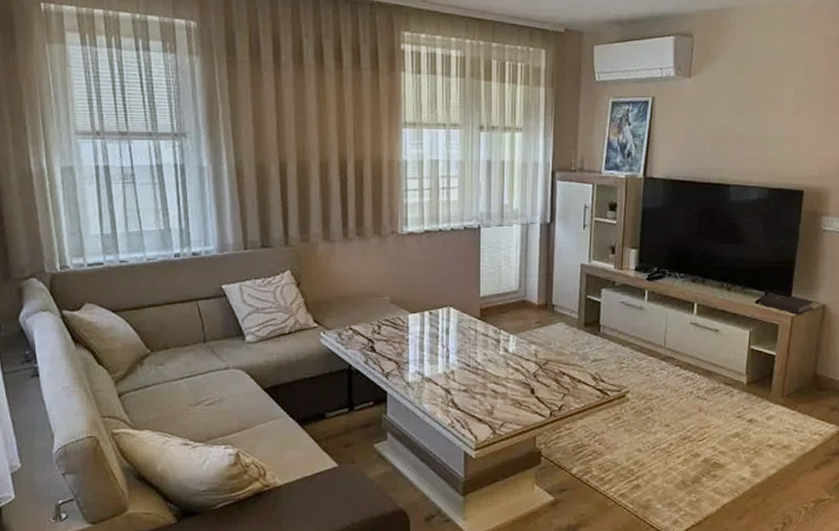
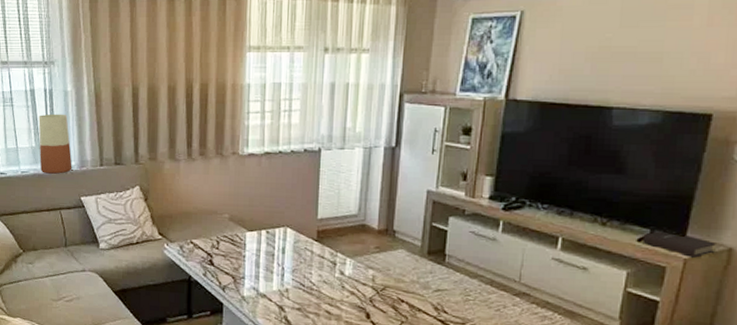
vase: none [168,192,211,261] -> present [38,113,72,175]

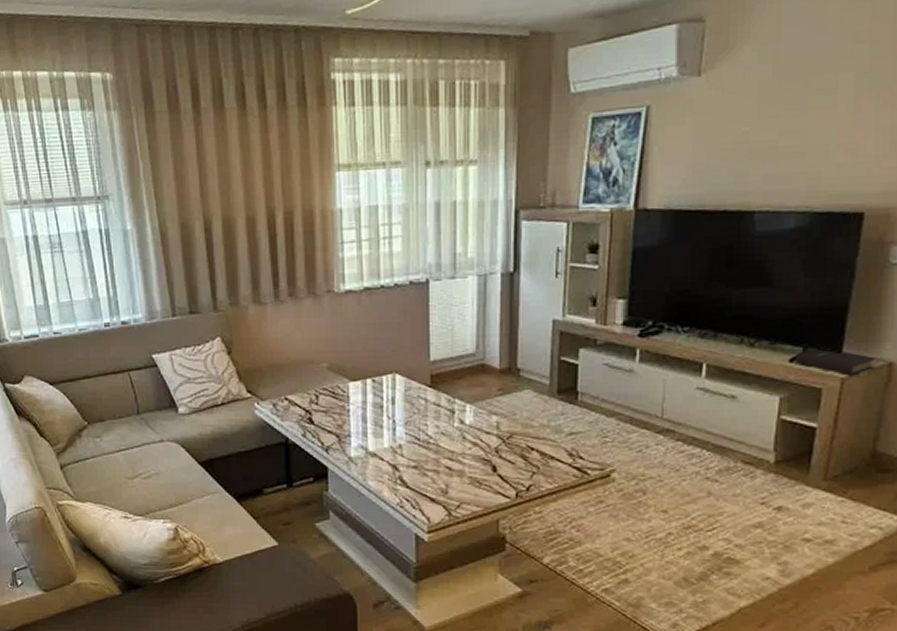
vase: present [38,113,72,175] -> none [94,257,139,331]

